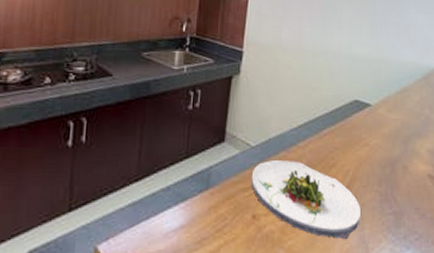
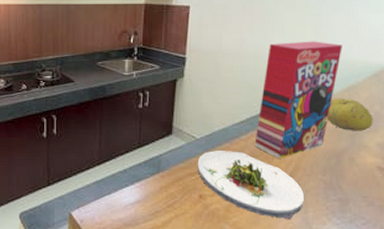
cereal box: none [312,39,396,168] -> present [254,41,342,159]
fruit: none [382,101,424,137] -> present [326,98,373,131]

